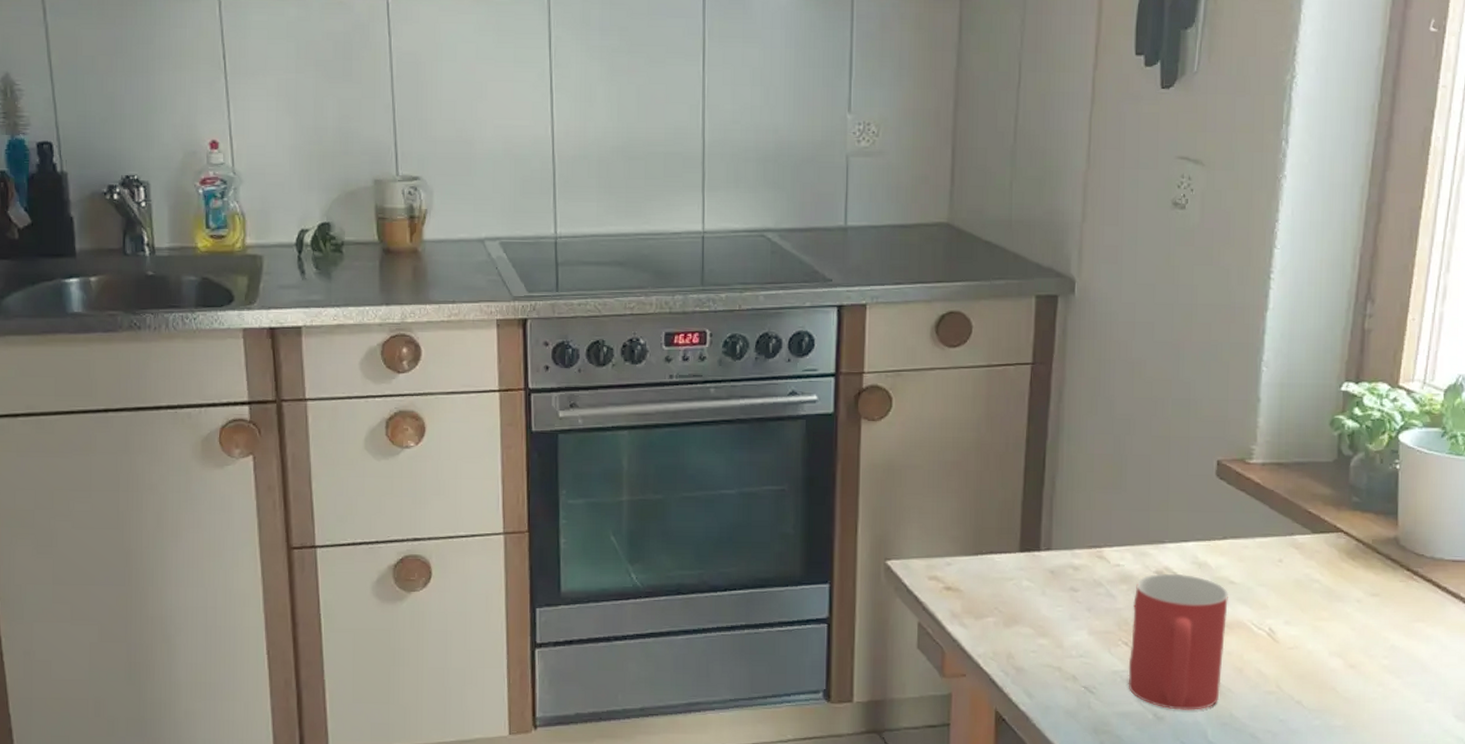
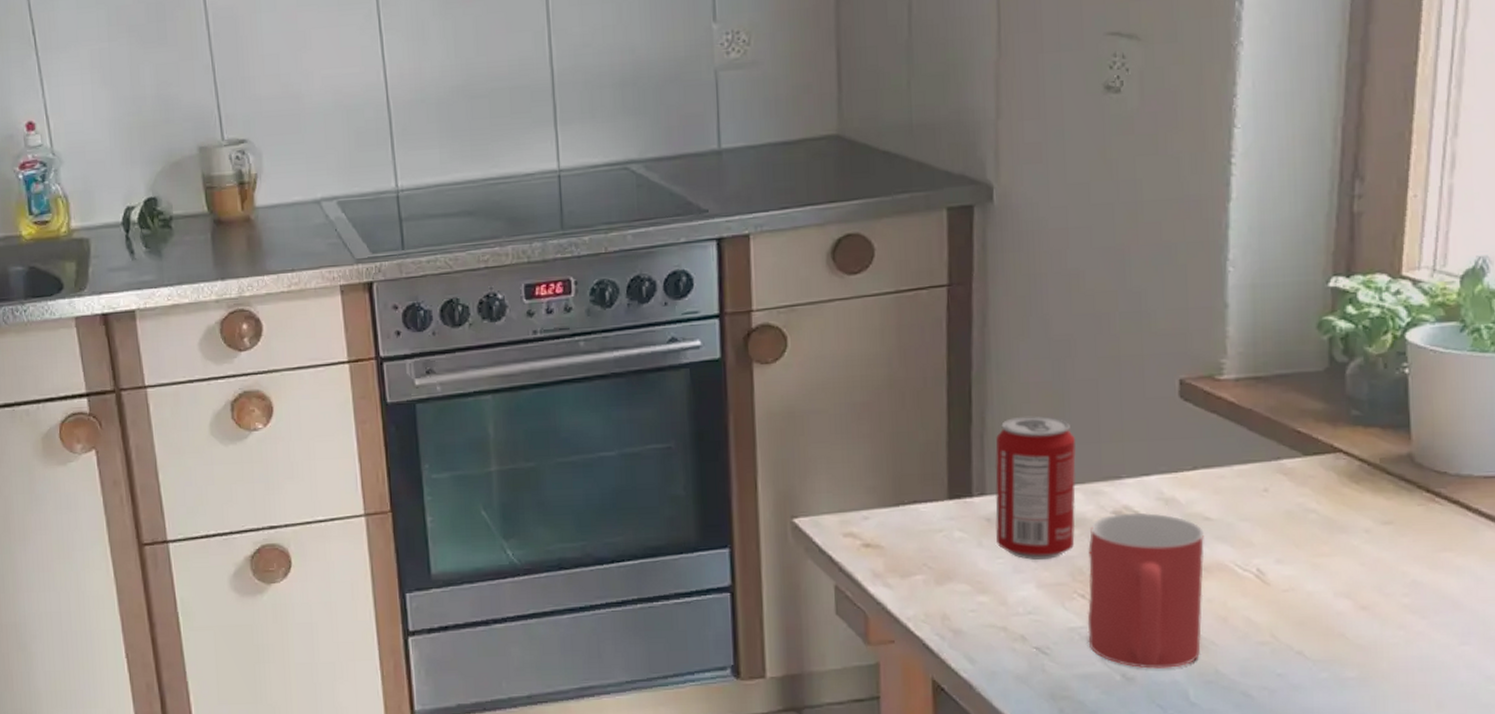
beverage can: none [1058,483,1129,610] -> present [995,415,1076,560]

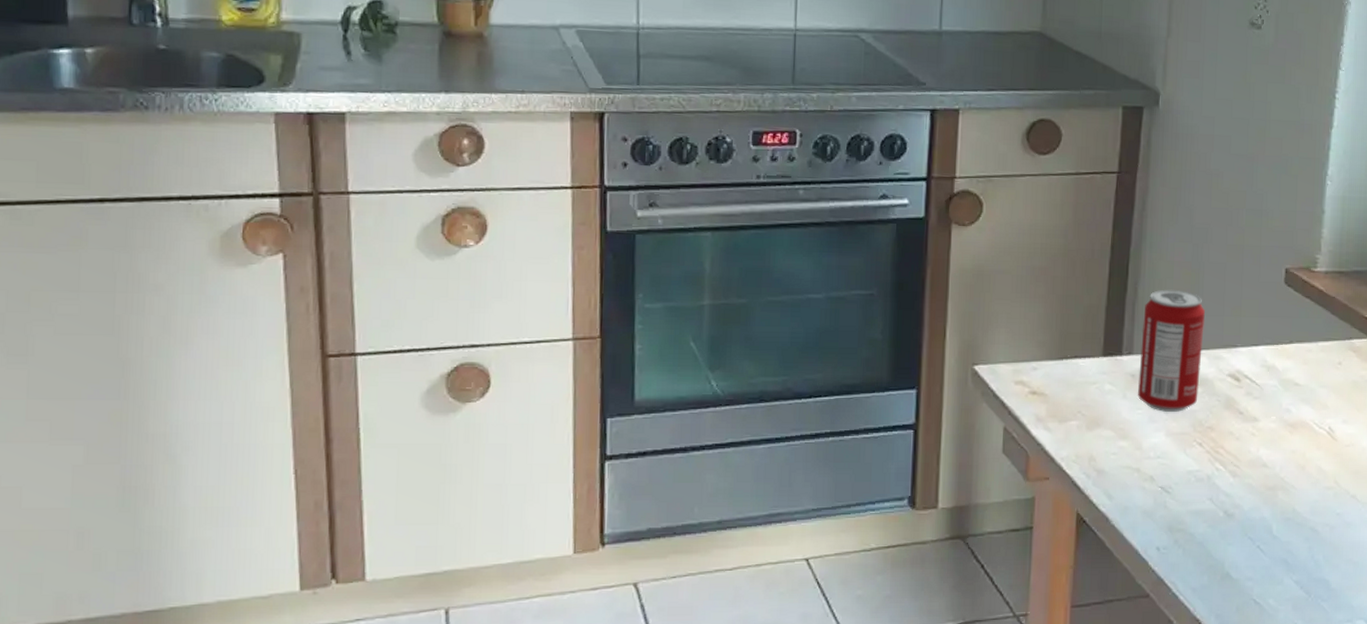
mug: present [1087,512,1204,669] -> none [1201,376,1293,507]

